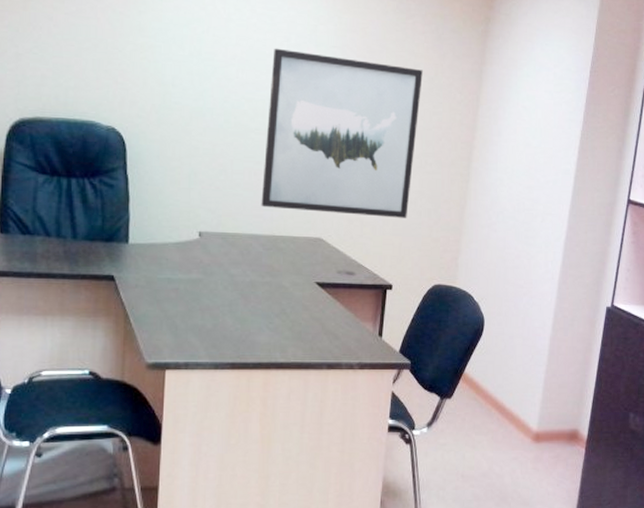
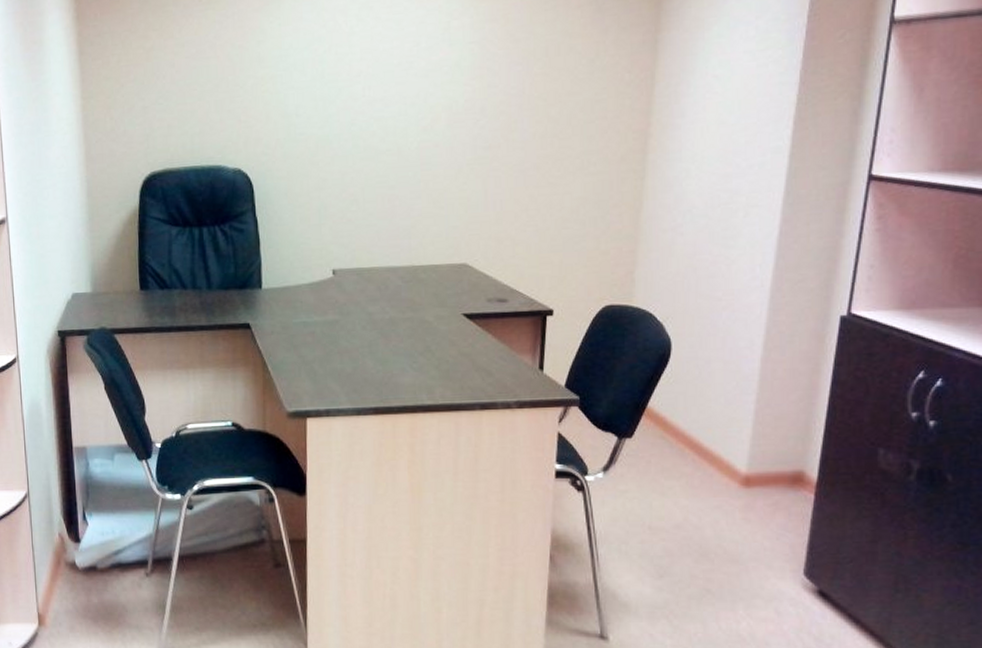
wall art: present [261,48,423,218] -> none [397,51,580,236]

